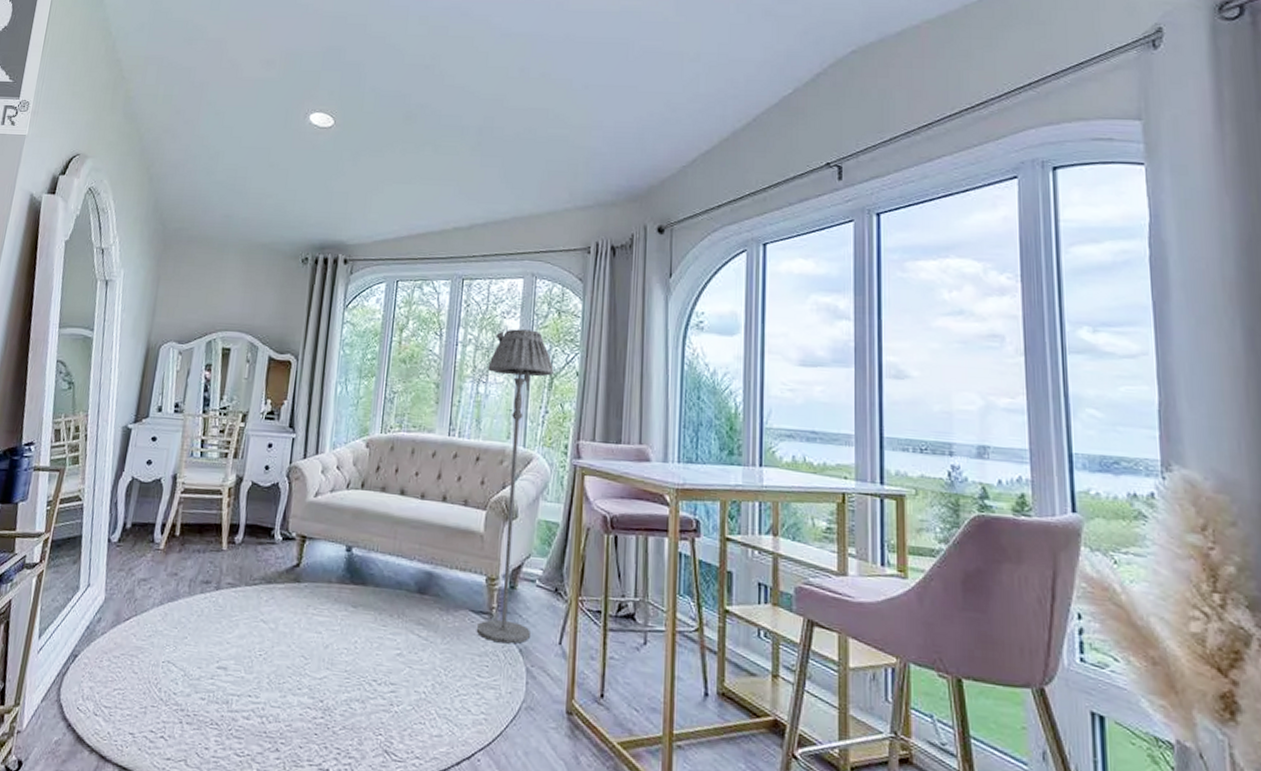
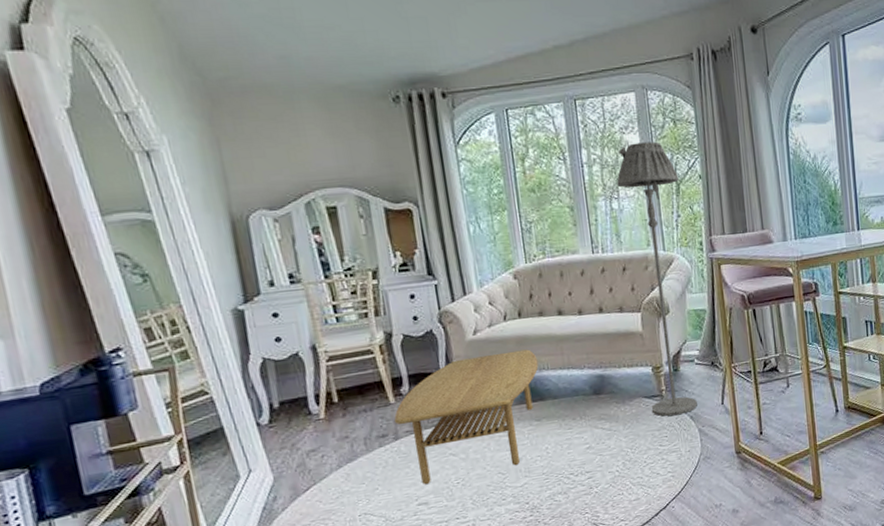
coffee table: none [220,519,369,653] -> present [393,349,539,485]

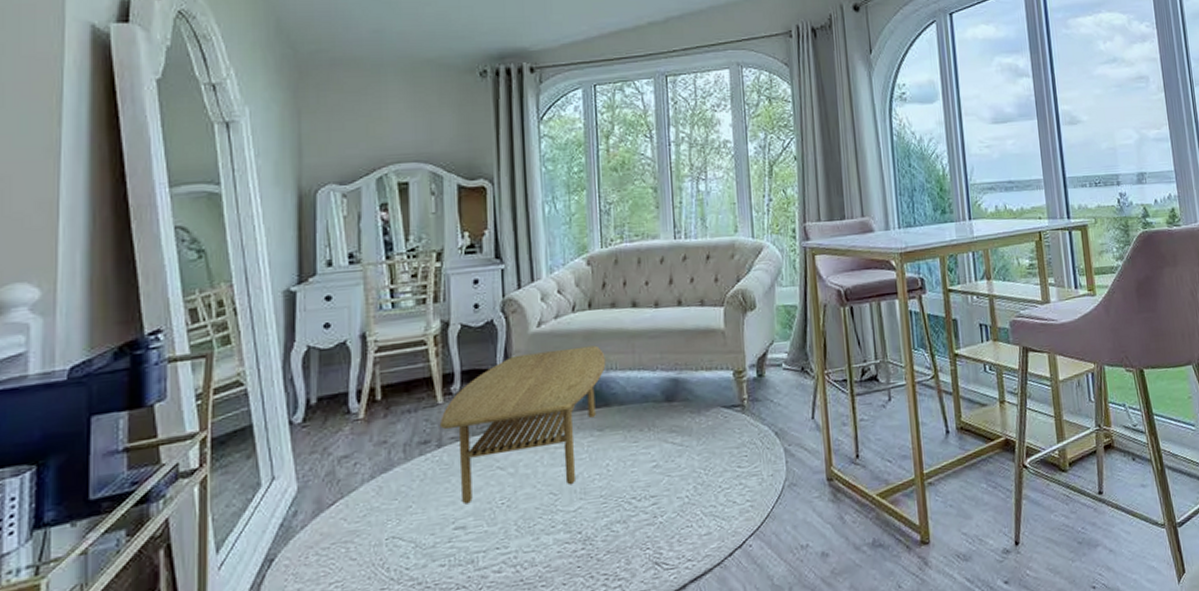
floor lamp: present [617,141,697,417] -> none [705,120,784,432]

